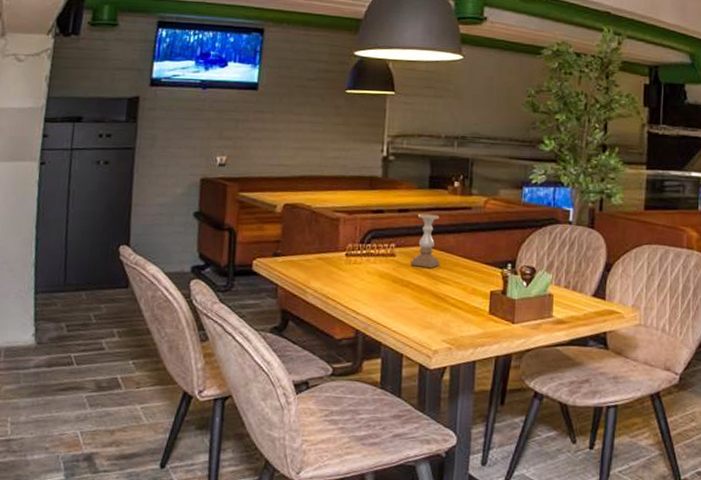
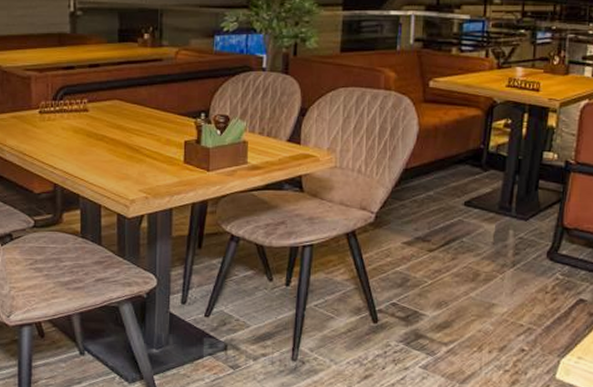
candle holder: present [411,213,440,268] -> none [104,68,133,121]

